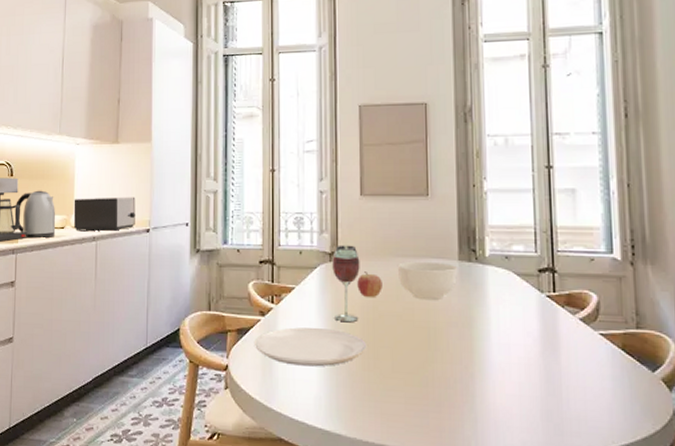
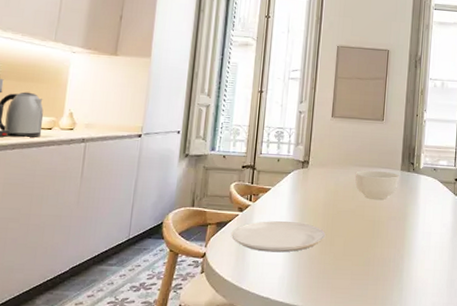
toaster: present [73,197,136,232] -> none [62,102,130,135]
wineglass: present [332,245,360,323] -> none [302,155,327,217]
fruit: present [357,272,382,298] -> none [322,177,343,198]

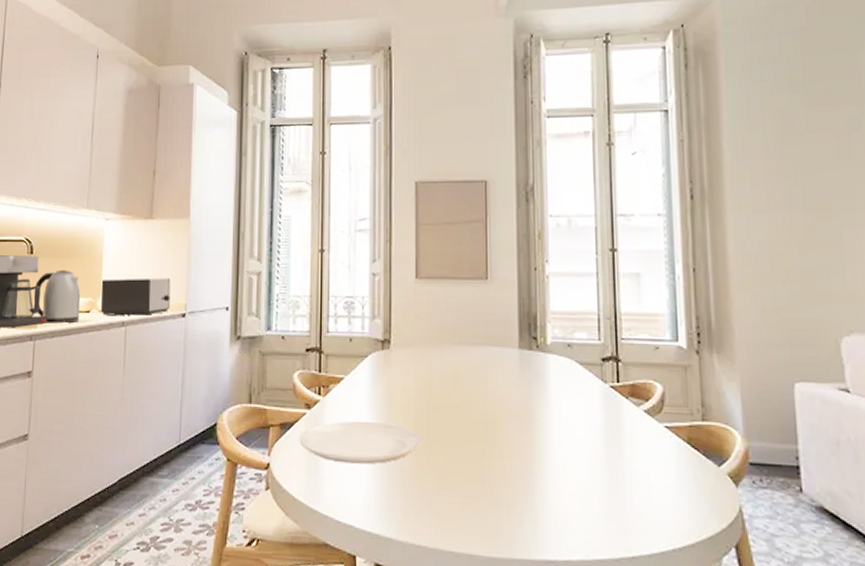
toaster: none [62,102,130,135] -> present [100,277,171,316]
bowl: present [355,170,400,200] -> none [454,349,519,392]

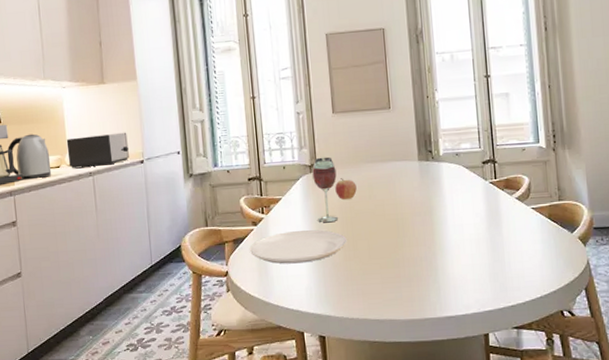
wineglass: none [385,331,414,416] -> present [312,156,338,223]
fruit: none [411,360,438,390] -> present [335,178,357,200]

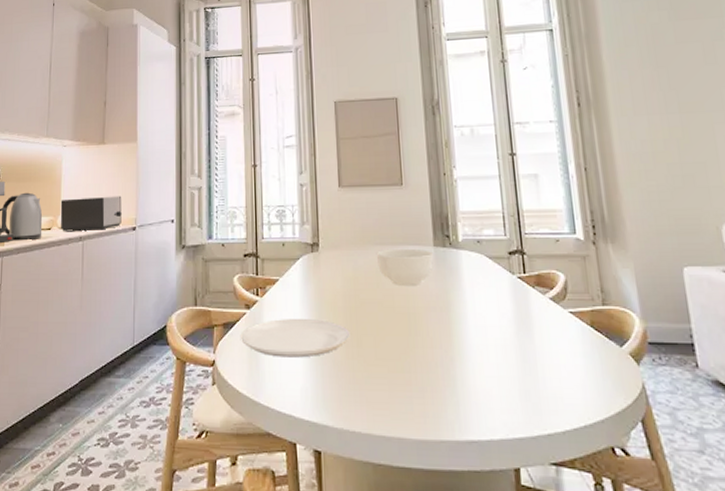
wineglass: present [312,156,338,223] -> none [314,235,341,312]
fruit: present [335,178,357,200] -> none [339,261,363,287]
bowl: none [368,164,419,197] -> present [376,248,434,287]

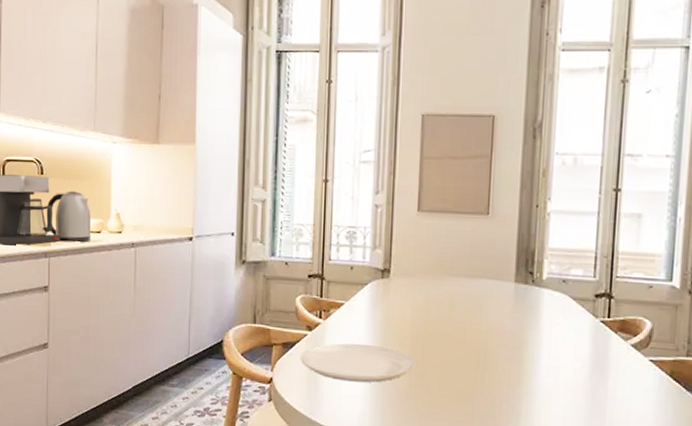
toaster: present [60,196,122,232] -> none [110,201,178,238]
bowl: present [376,248,434,287] -> none [451,281,514,322]

